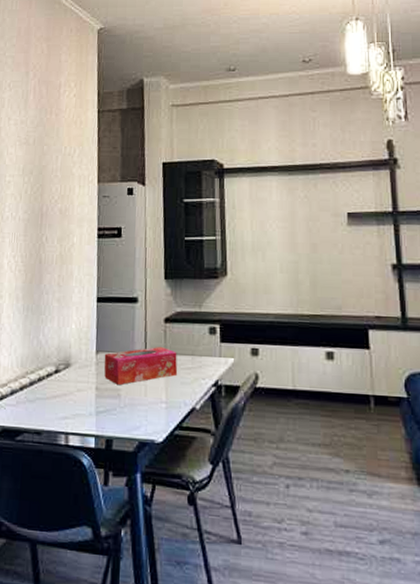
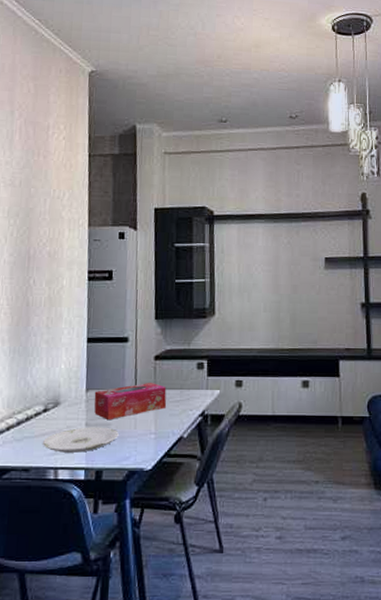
plate: none [53,391,129,419] -> present [42,427,119,453]

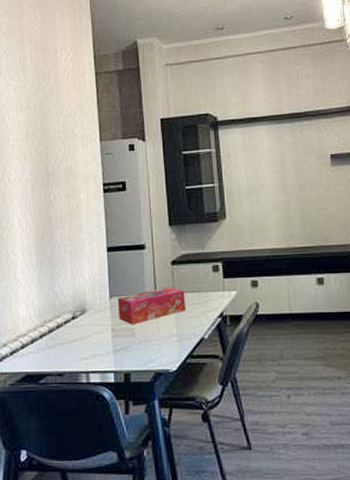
plate: present [42,427,119,453] -> none [73,331,143,357]

